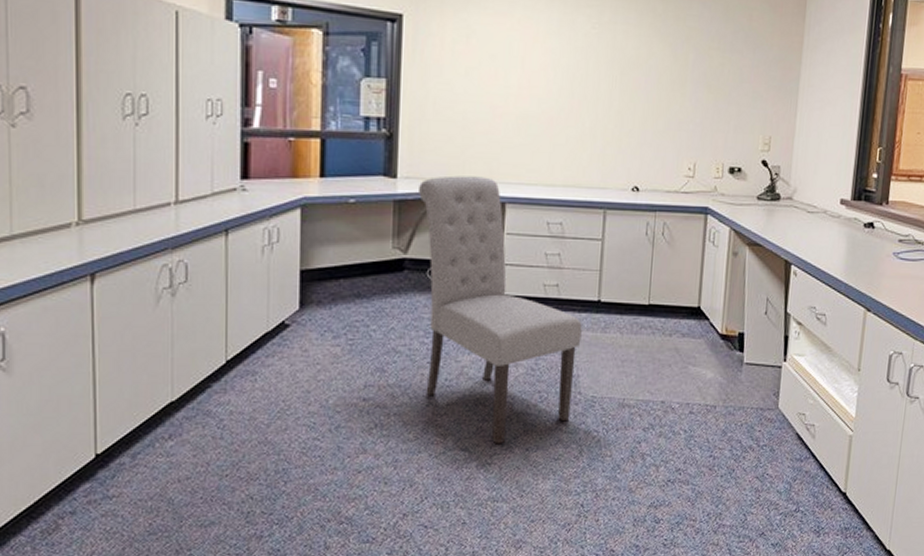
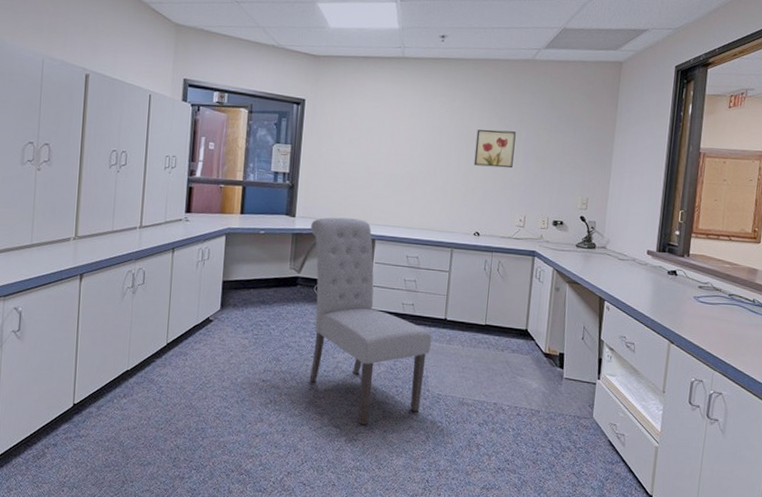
wall art: none [629,51,682,102] -> present [473,129,516,169]

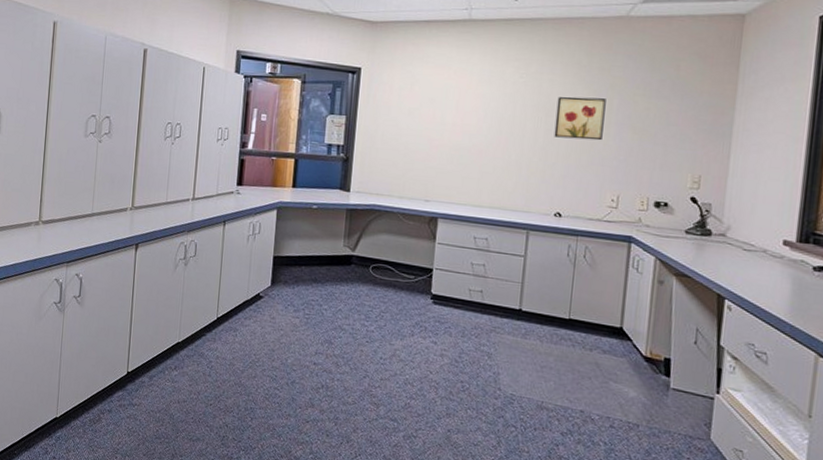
chair: present [309,217,432,425] -> none [364,192,504,422]

